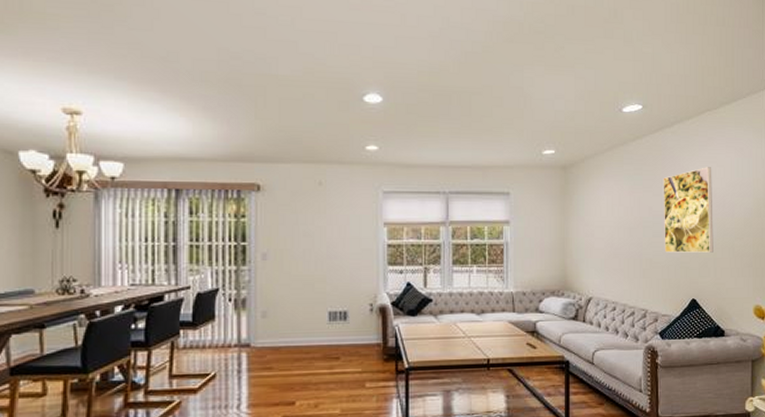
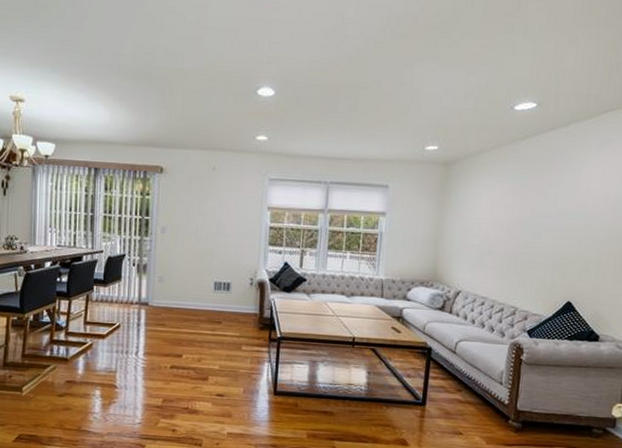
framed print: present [663,167,713,253] -> none [543,169,607,257]

